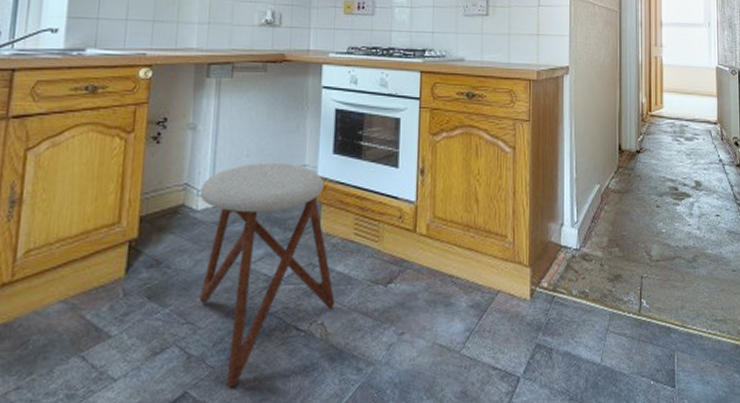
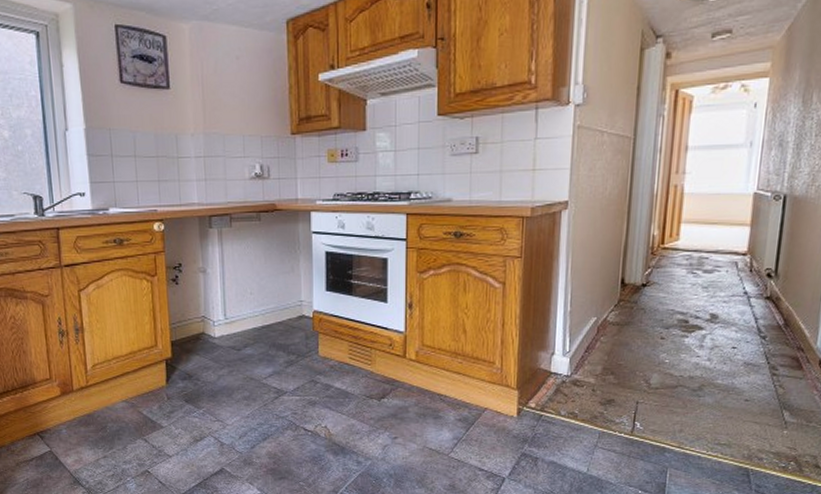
stool: present [198,163,335,388] -> none [215,299,335,468]

